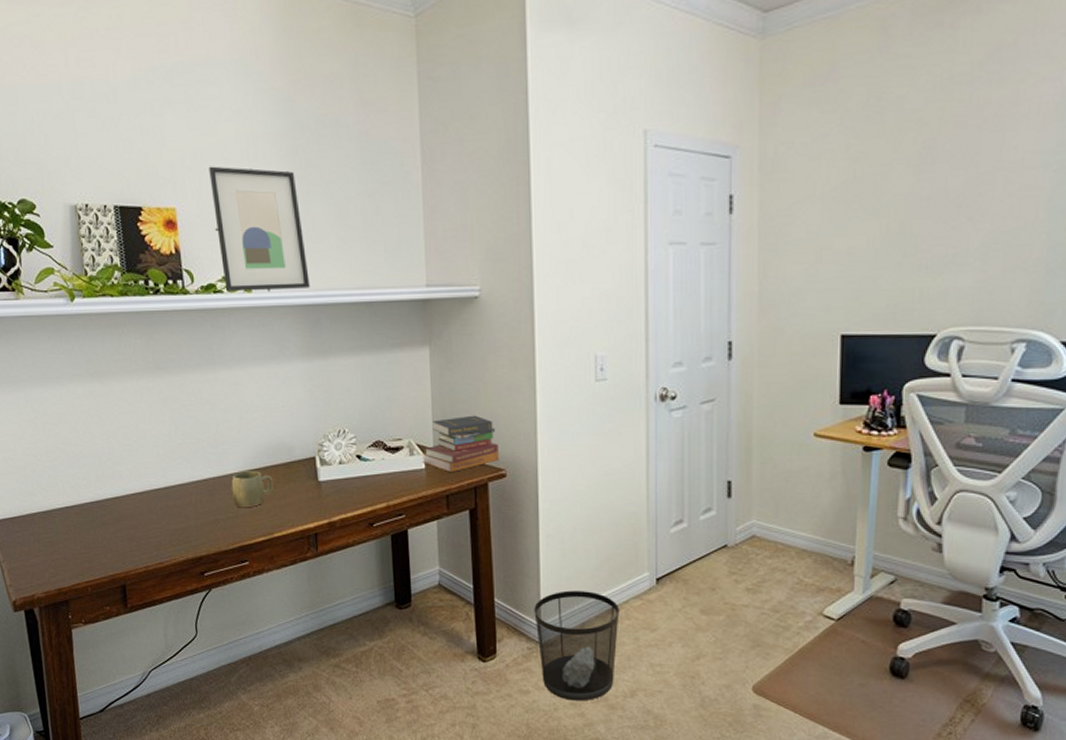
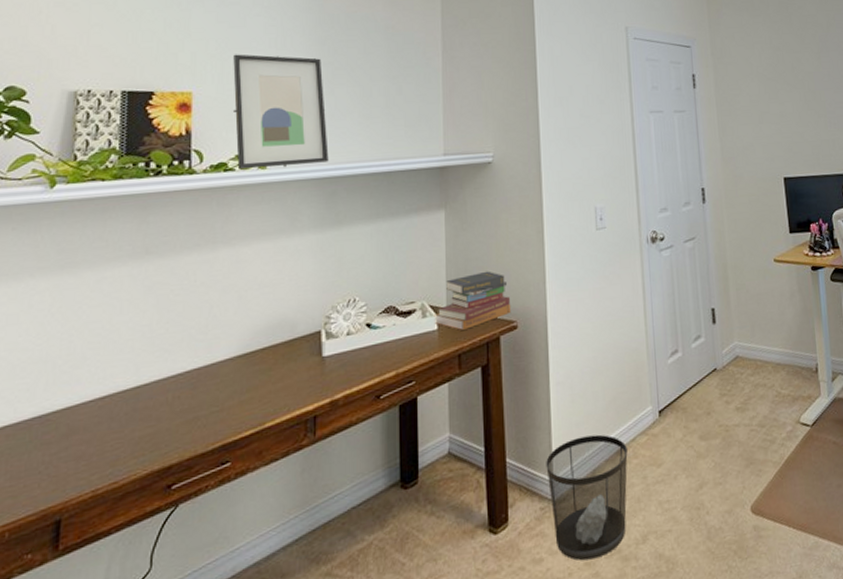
mug: present [231,471,273,508] -> none [220,354,270,400]

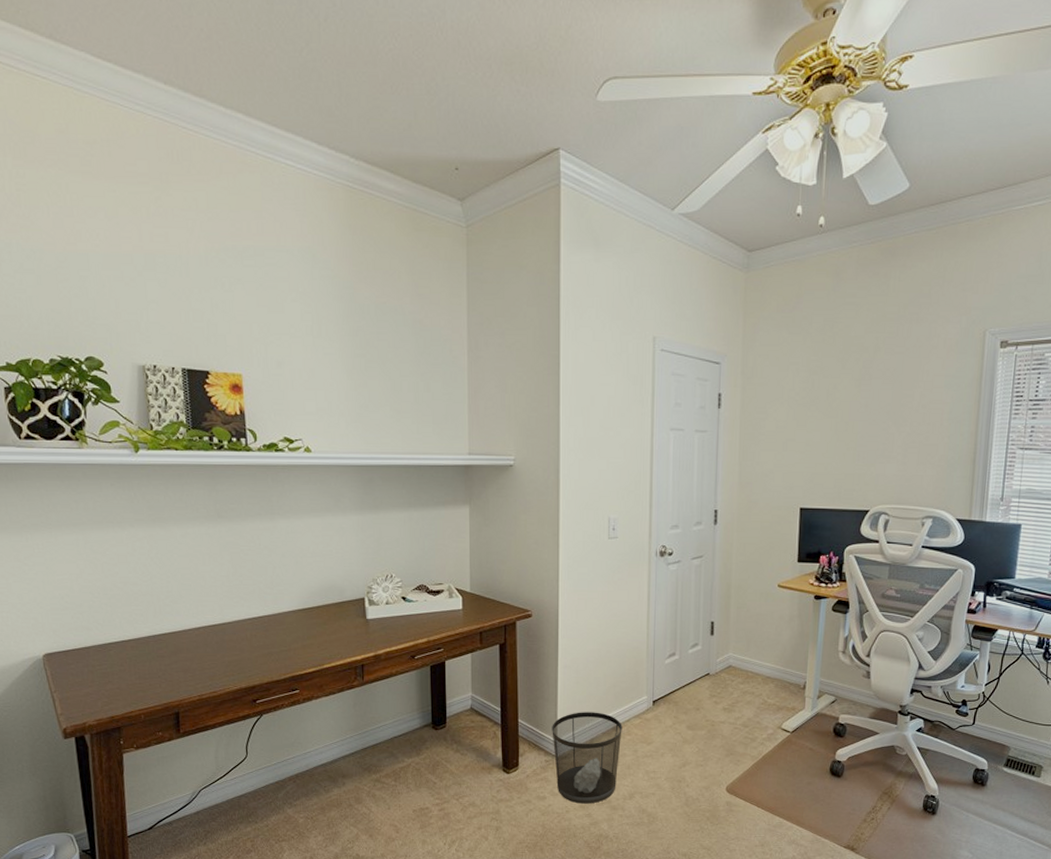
picture frame: present [232,54,329,170] -> none [275,339,365,453]
books: present [435,271,512,331] -> none [460,564,527,613]

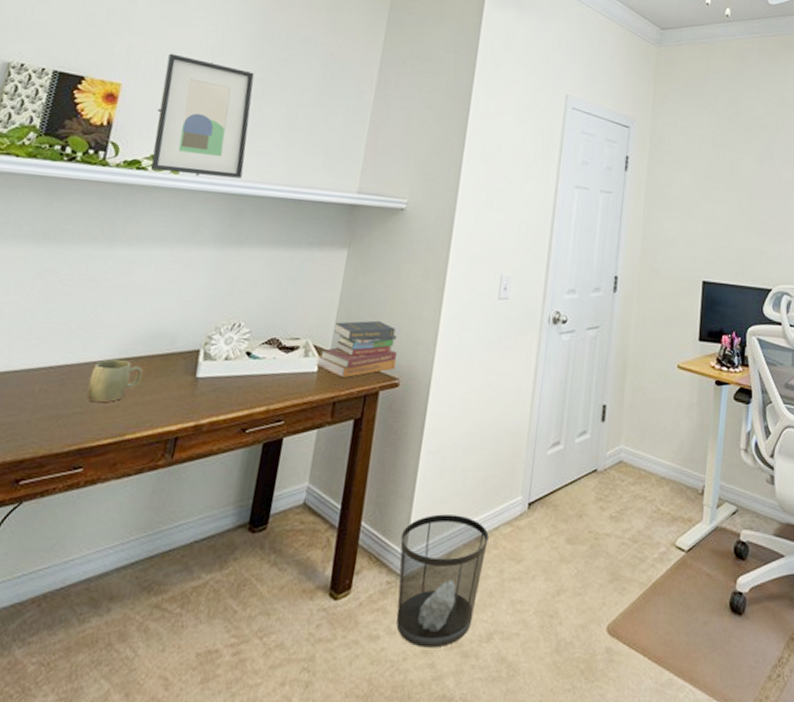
picture frame: none [275,339,365,453] -> present [150,53,255,179]
mug: none [286,610,325,642] -> present [87,359,143,403]
books: none [460,564,527,613] -> present [316,320,397,379]

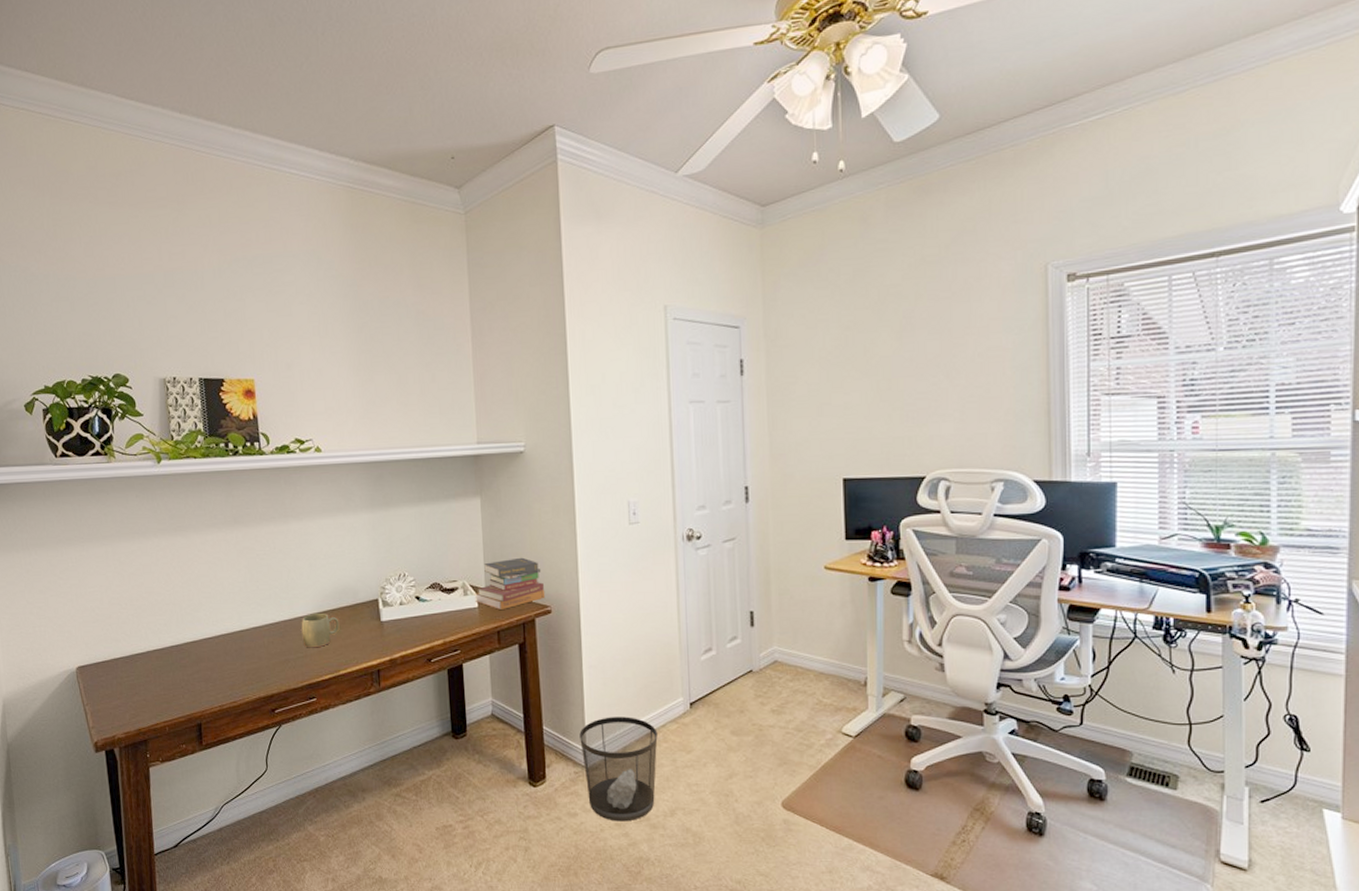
picture frame: present [150,53,255,179] -> none [284,342,374,452]

